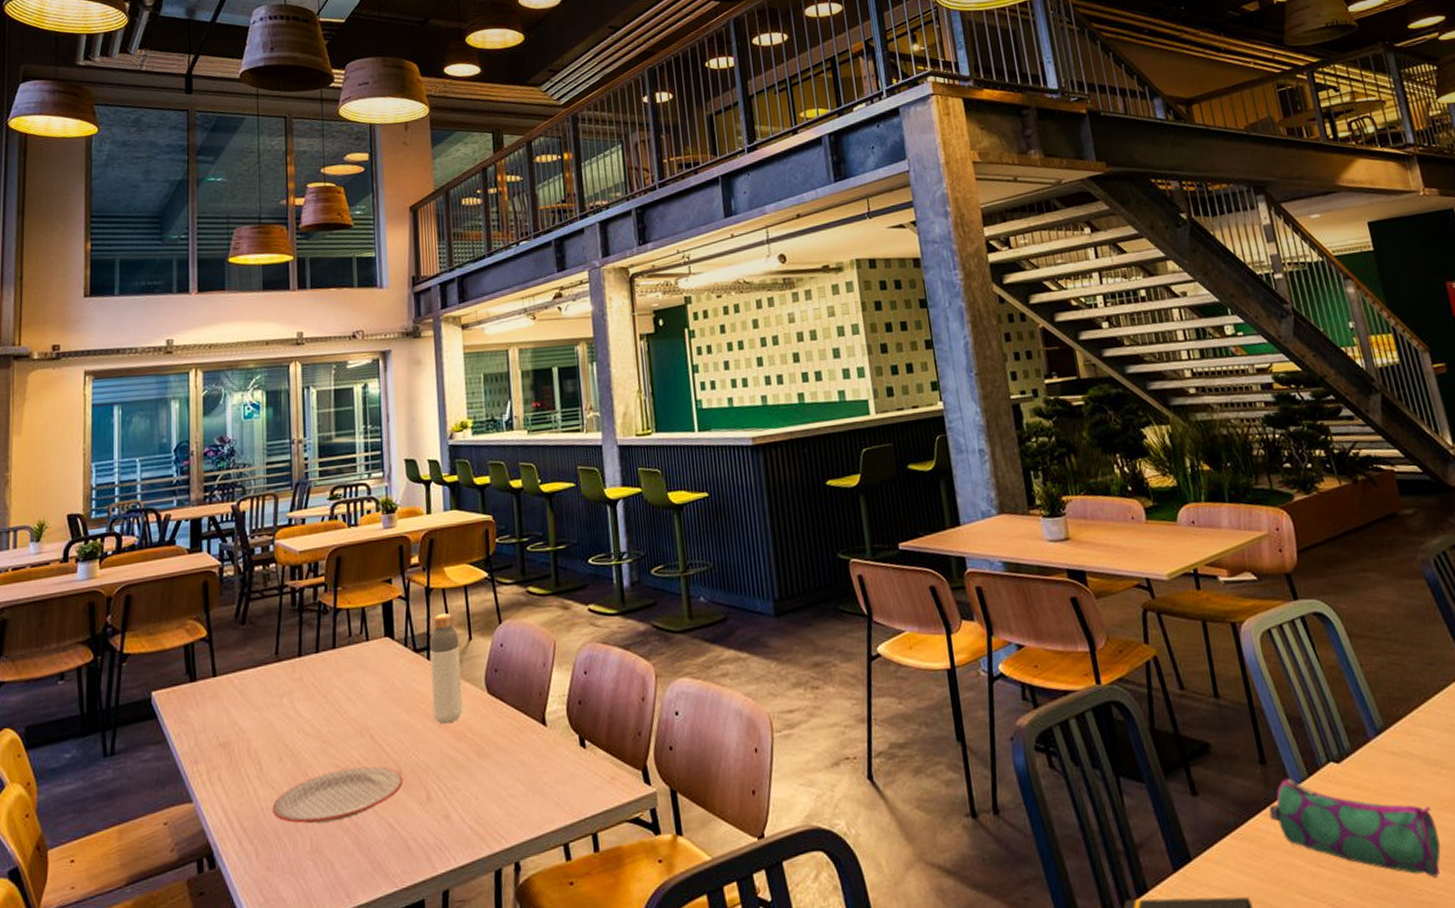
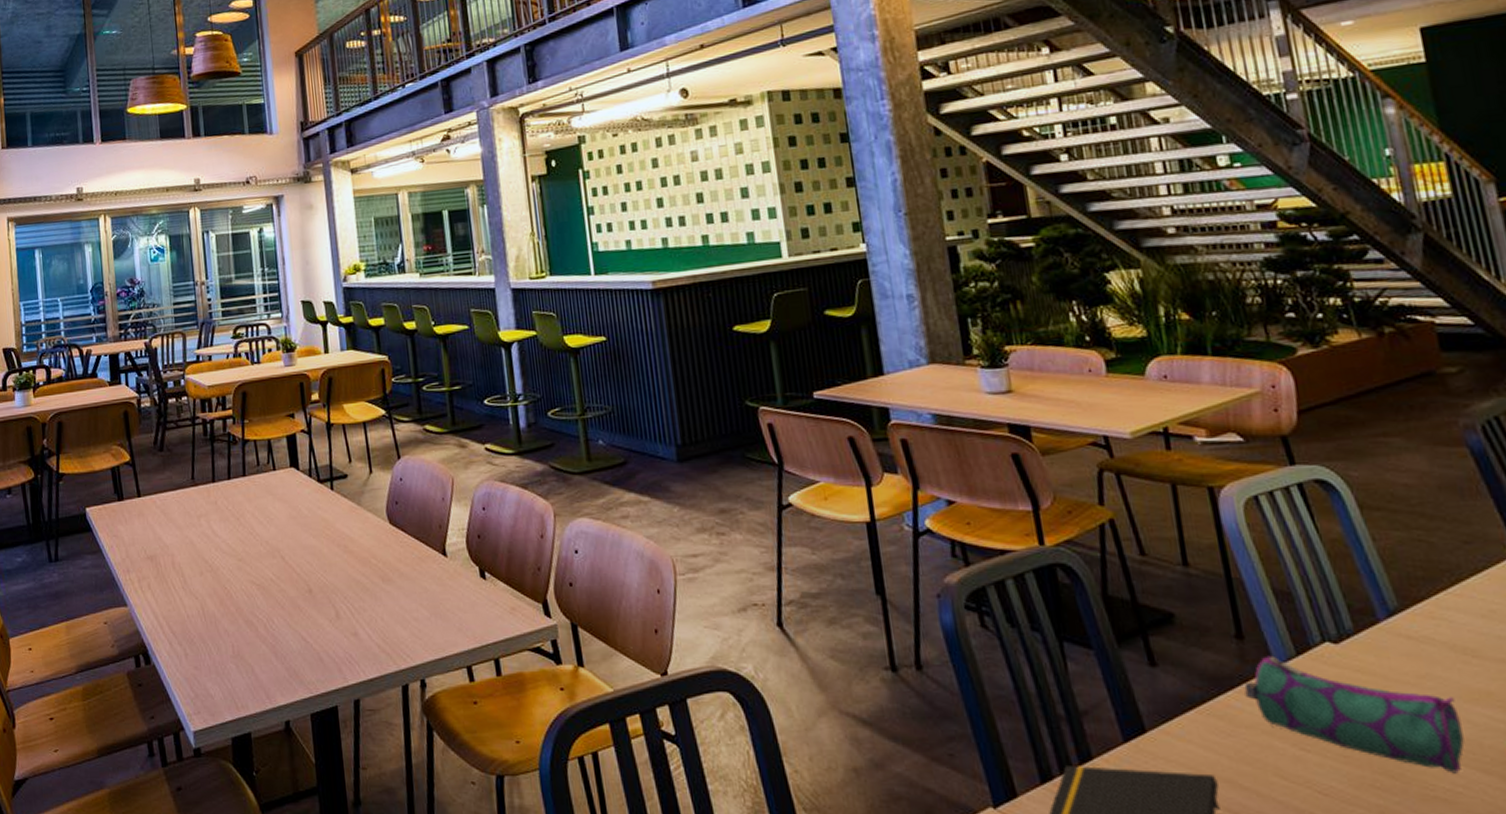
plate: present [272,766,403,824] -> none [196,584,314,632]
bottle: present [429,613,463,724] -> none [332,447,367,550]

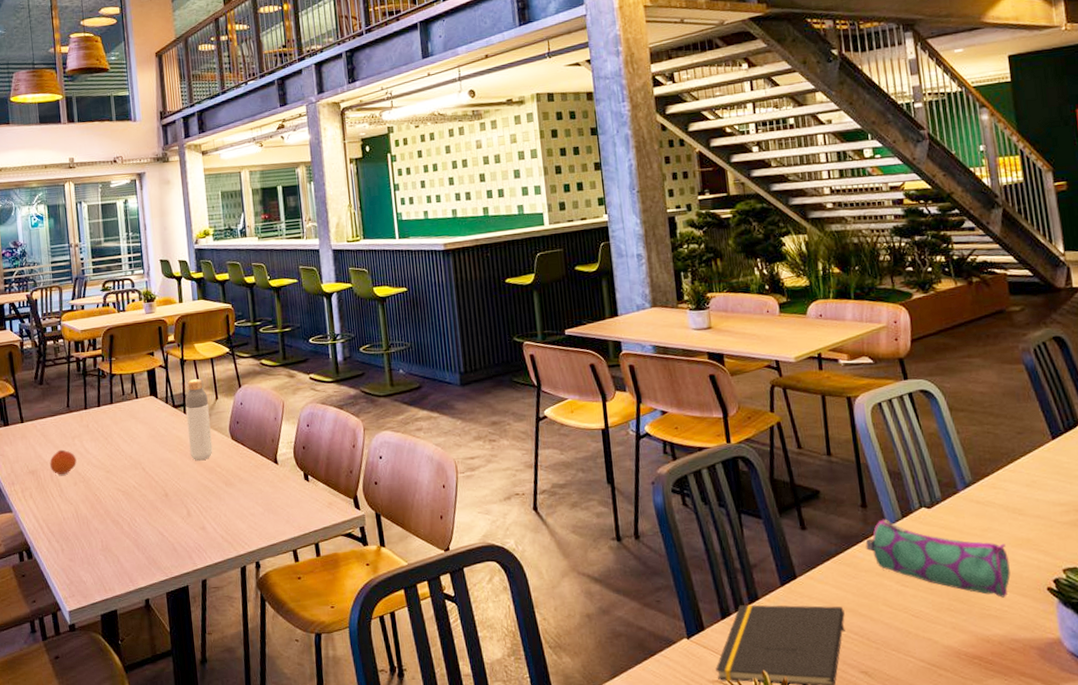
fruit: none [171,531,203,563] -> present [50,449,77,475]
bottle: none [332,447,367,550] -> present [185,379,213,461]

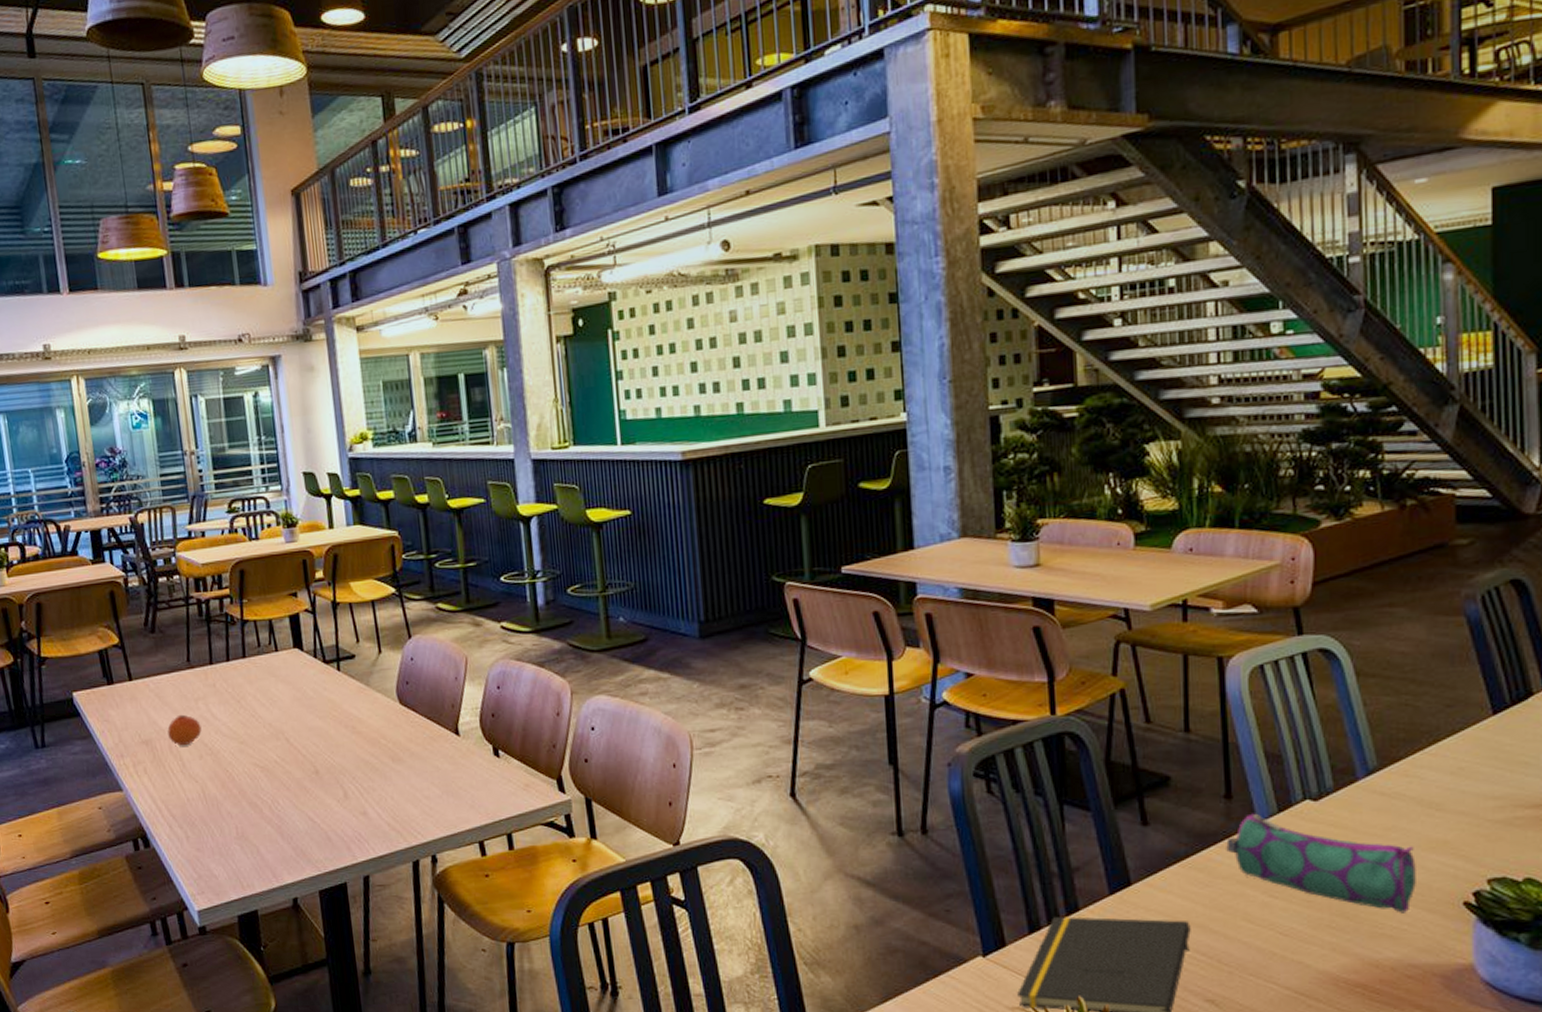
bottle: present [185,379,213,461] -> none [339,627,376,731]

